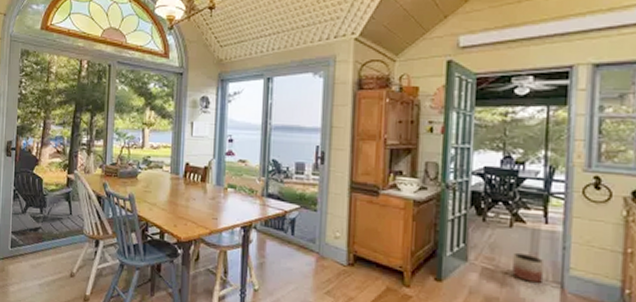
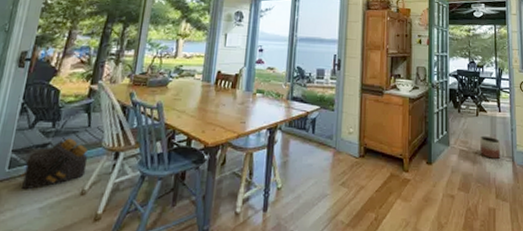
backpack: none [21,224,73,268] -> present [21,138,88,190]

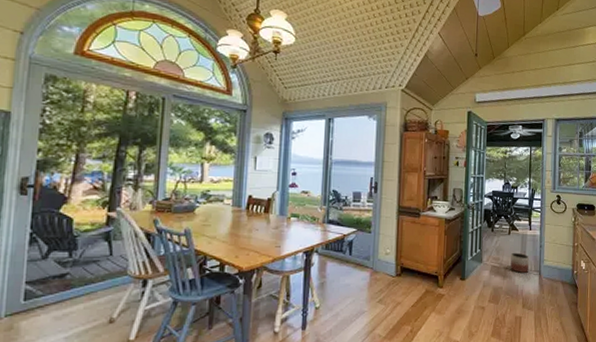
backpack: present [21,138,88,190] -> none [39,267,113,321]

